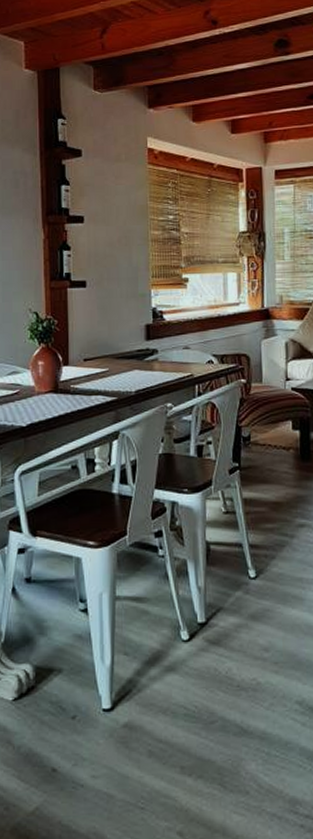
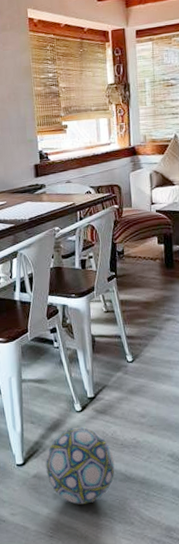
ball: none [140,662,228,765] -> present [45,427,115,505]

